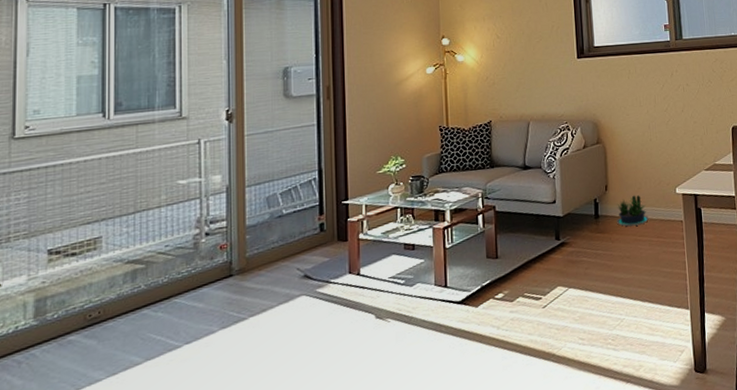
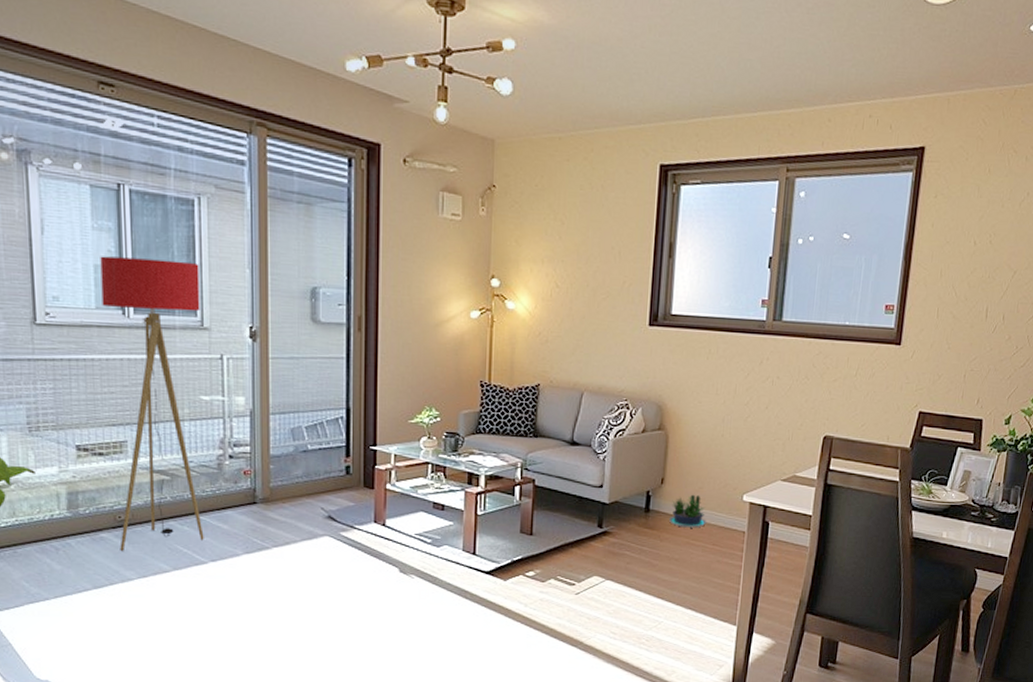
floor lamp: none [83,62,179,351] -> present [100,256,204,551]

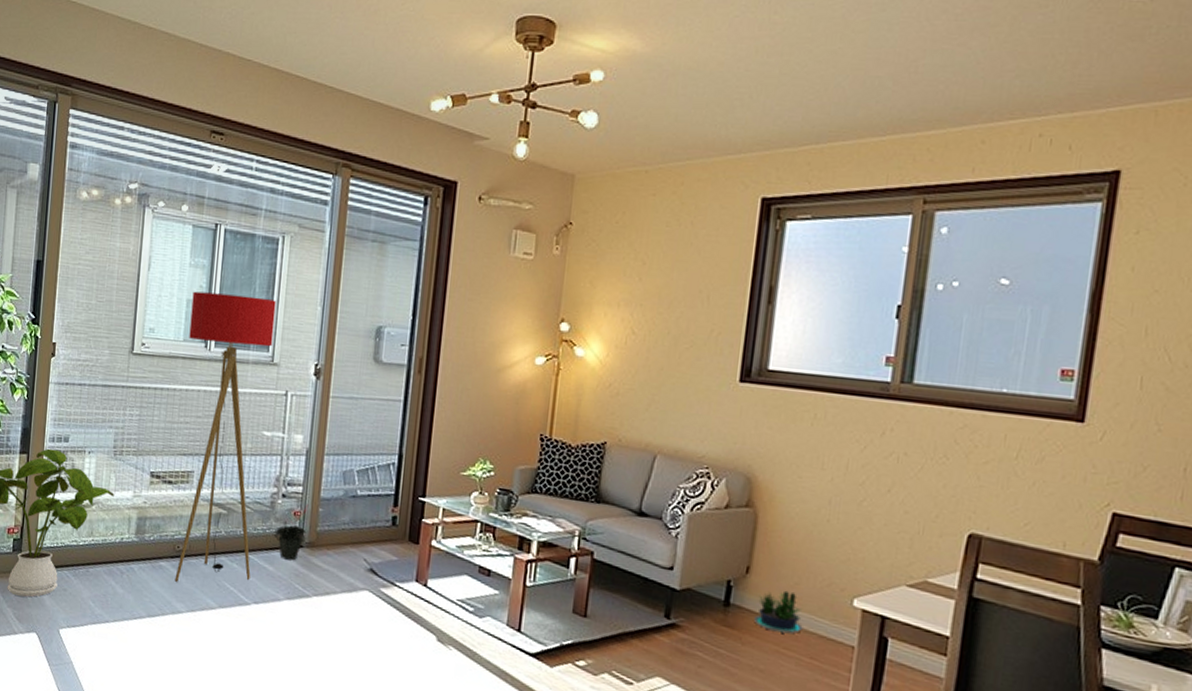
potted plant: none [224,462,259,517] -> present [273,504,309,561]

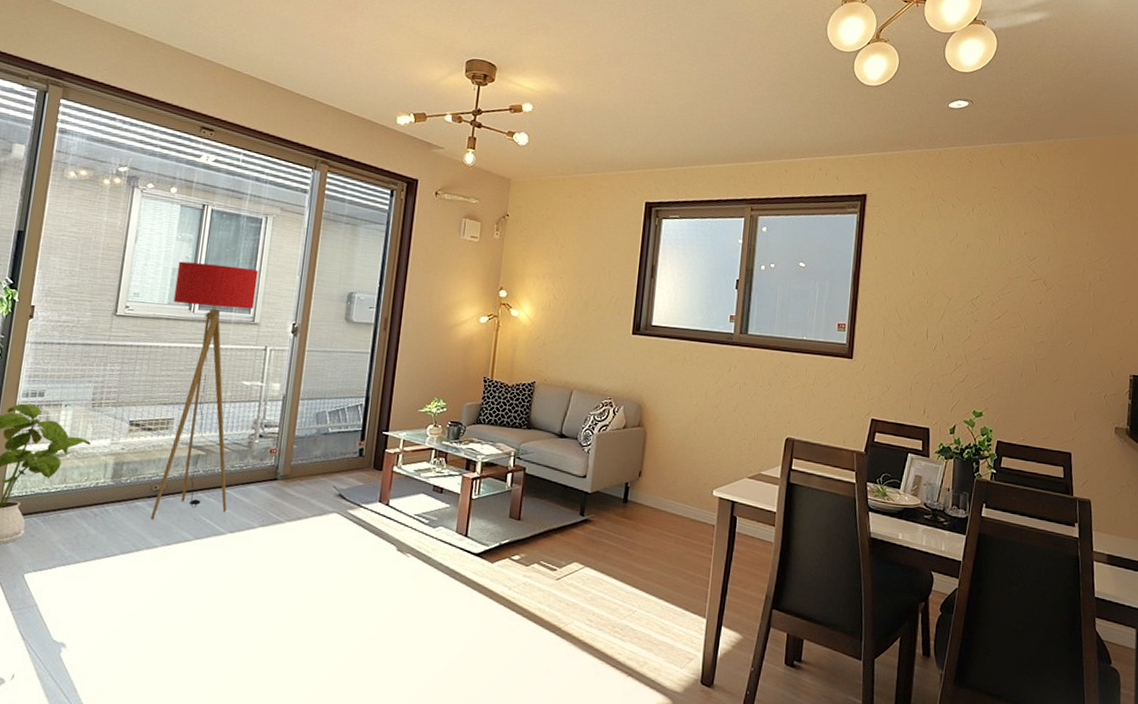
potted plant: present [273,504,309,561] -> none [250,442,284,492]
potted plant: present [754,590,803,634] -> none [645,487,679,520]

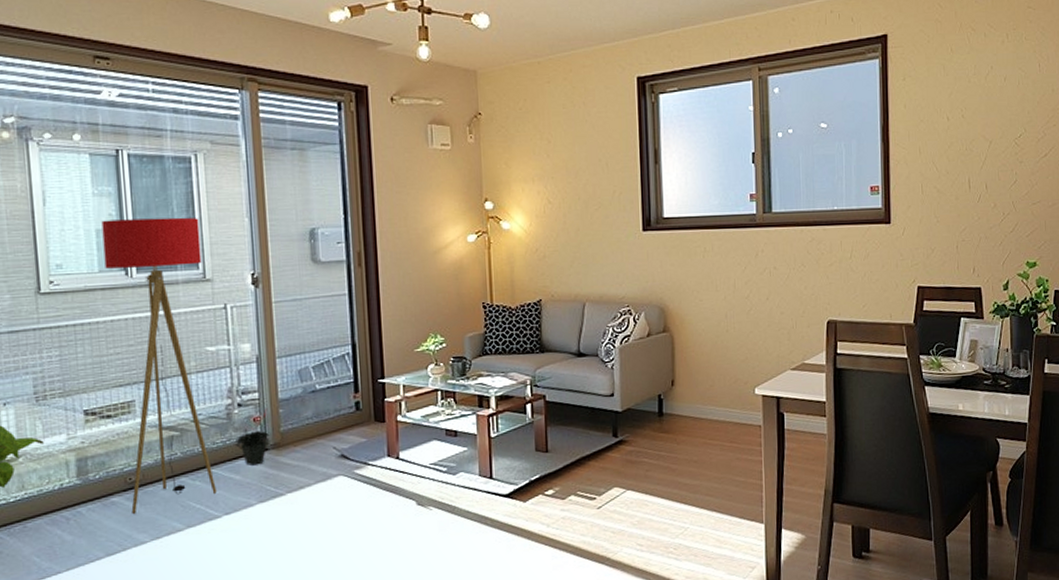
potted plant: none [250,442,284,492] -> present [234,408,270,466]

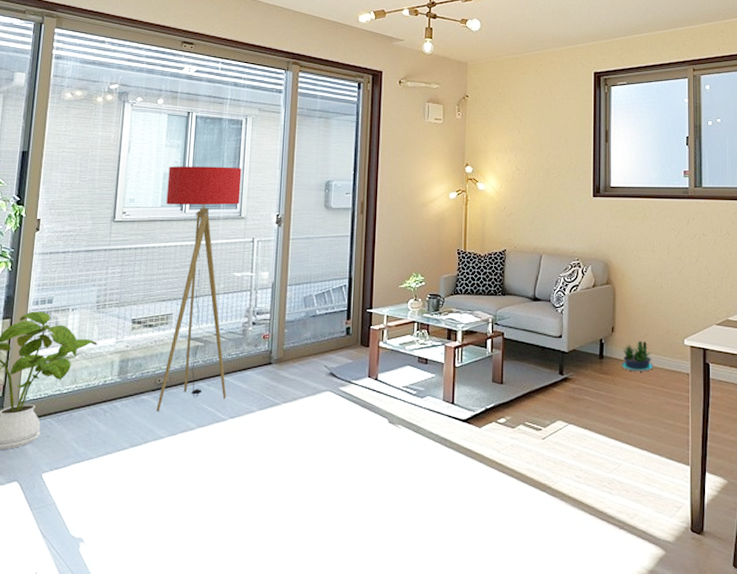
potted plant: present [234,408,270,466] -> none [246,327,276,376]
potted plant: none [684,393,721,428] -> present [621,340,654,372]

